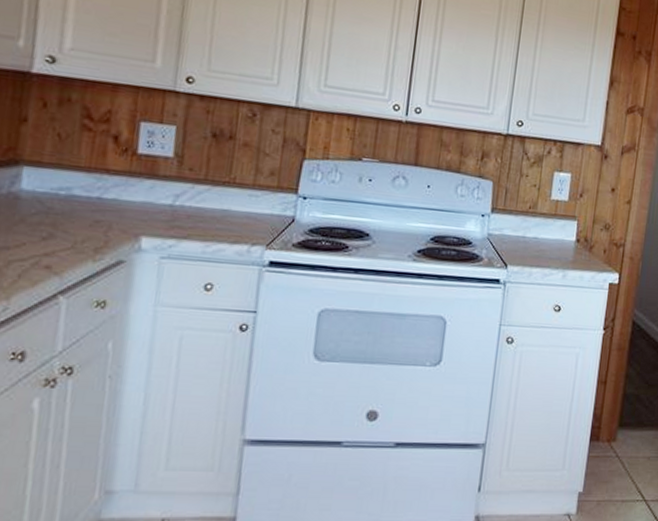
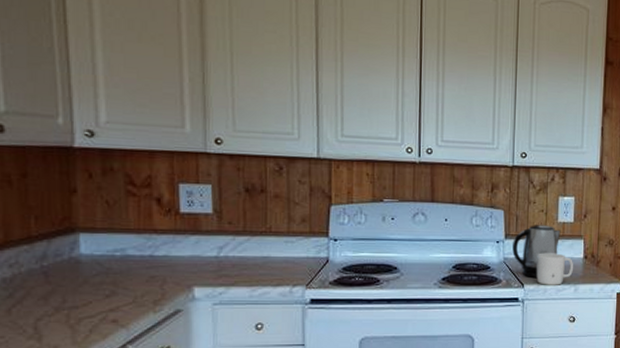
kettle: none [498,199,554,259] -> present [512,224,561,278]
mug: none [521,231,565,269] -> present [536,253,574,285]

